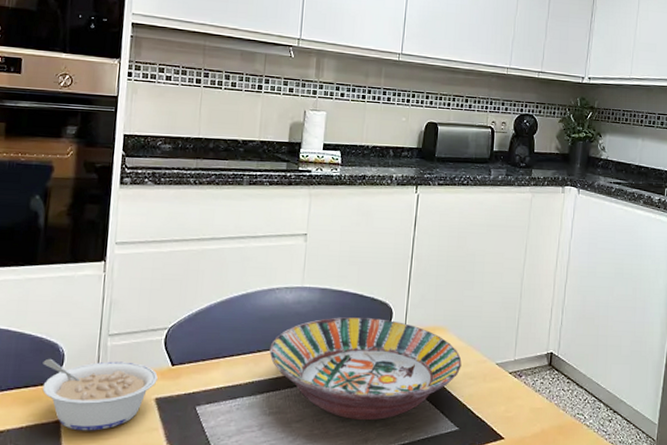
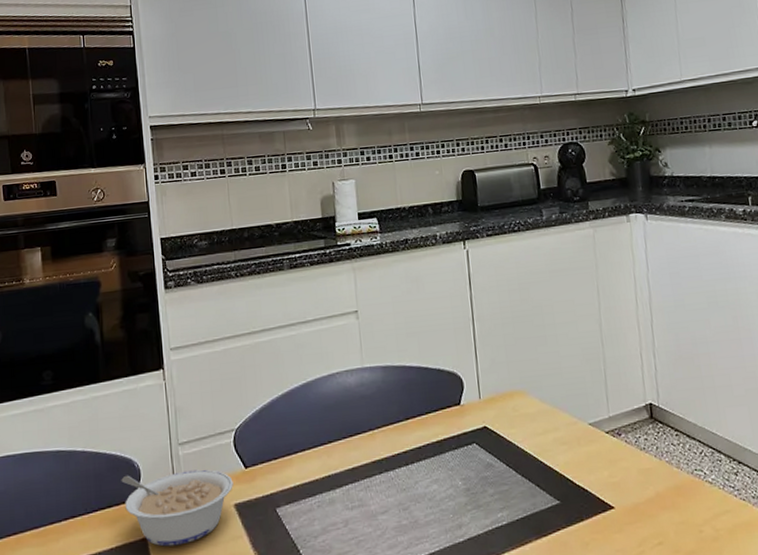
serving bowl: present [269,317,462,421] -> none [340,390,550,505]

